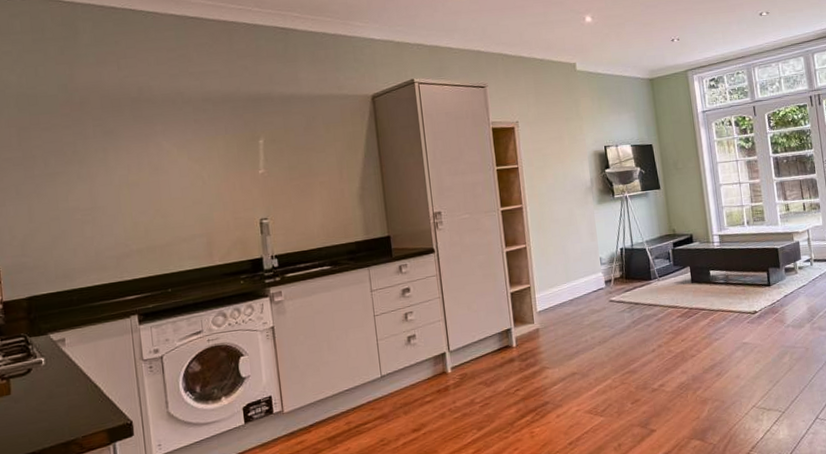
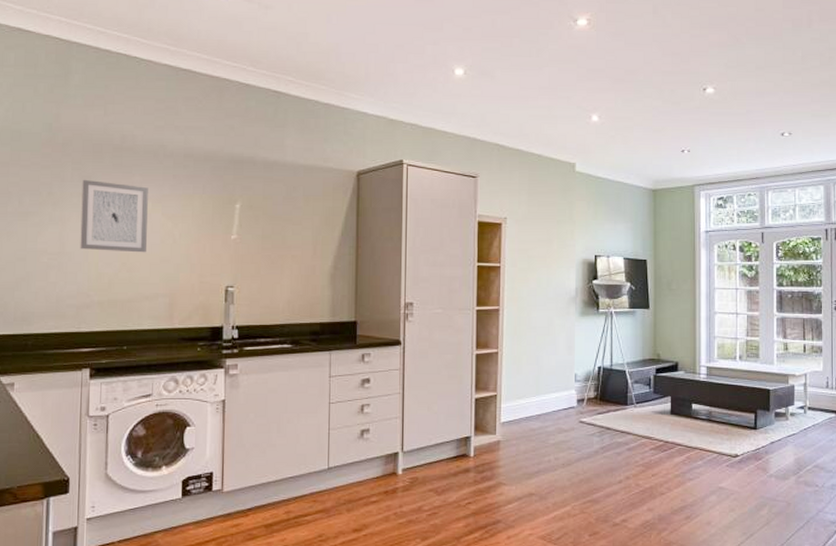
wall art: none [105,134,178,202] -> present [80,179,148,253]

